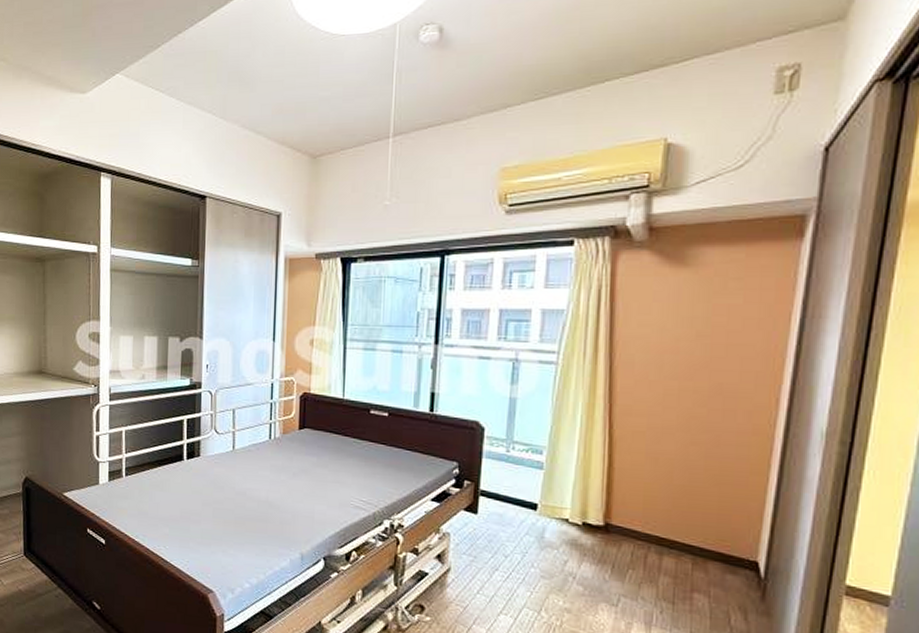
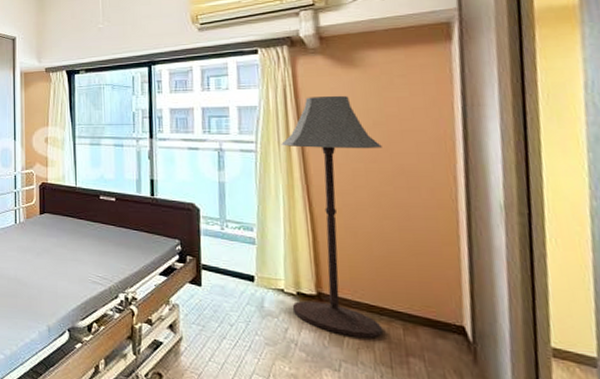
floor lamp: none [575,299,702,573] -> present [281,95,382,338]

